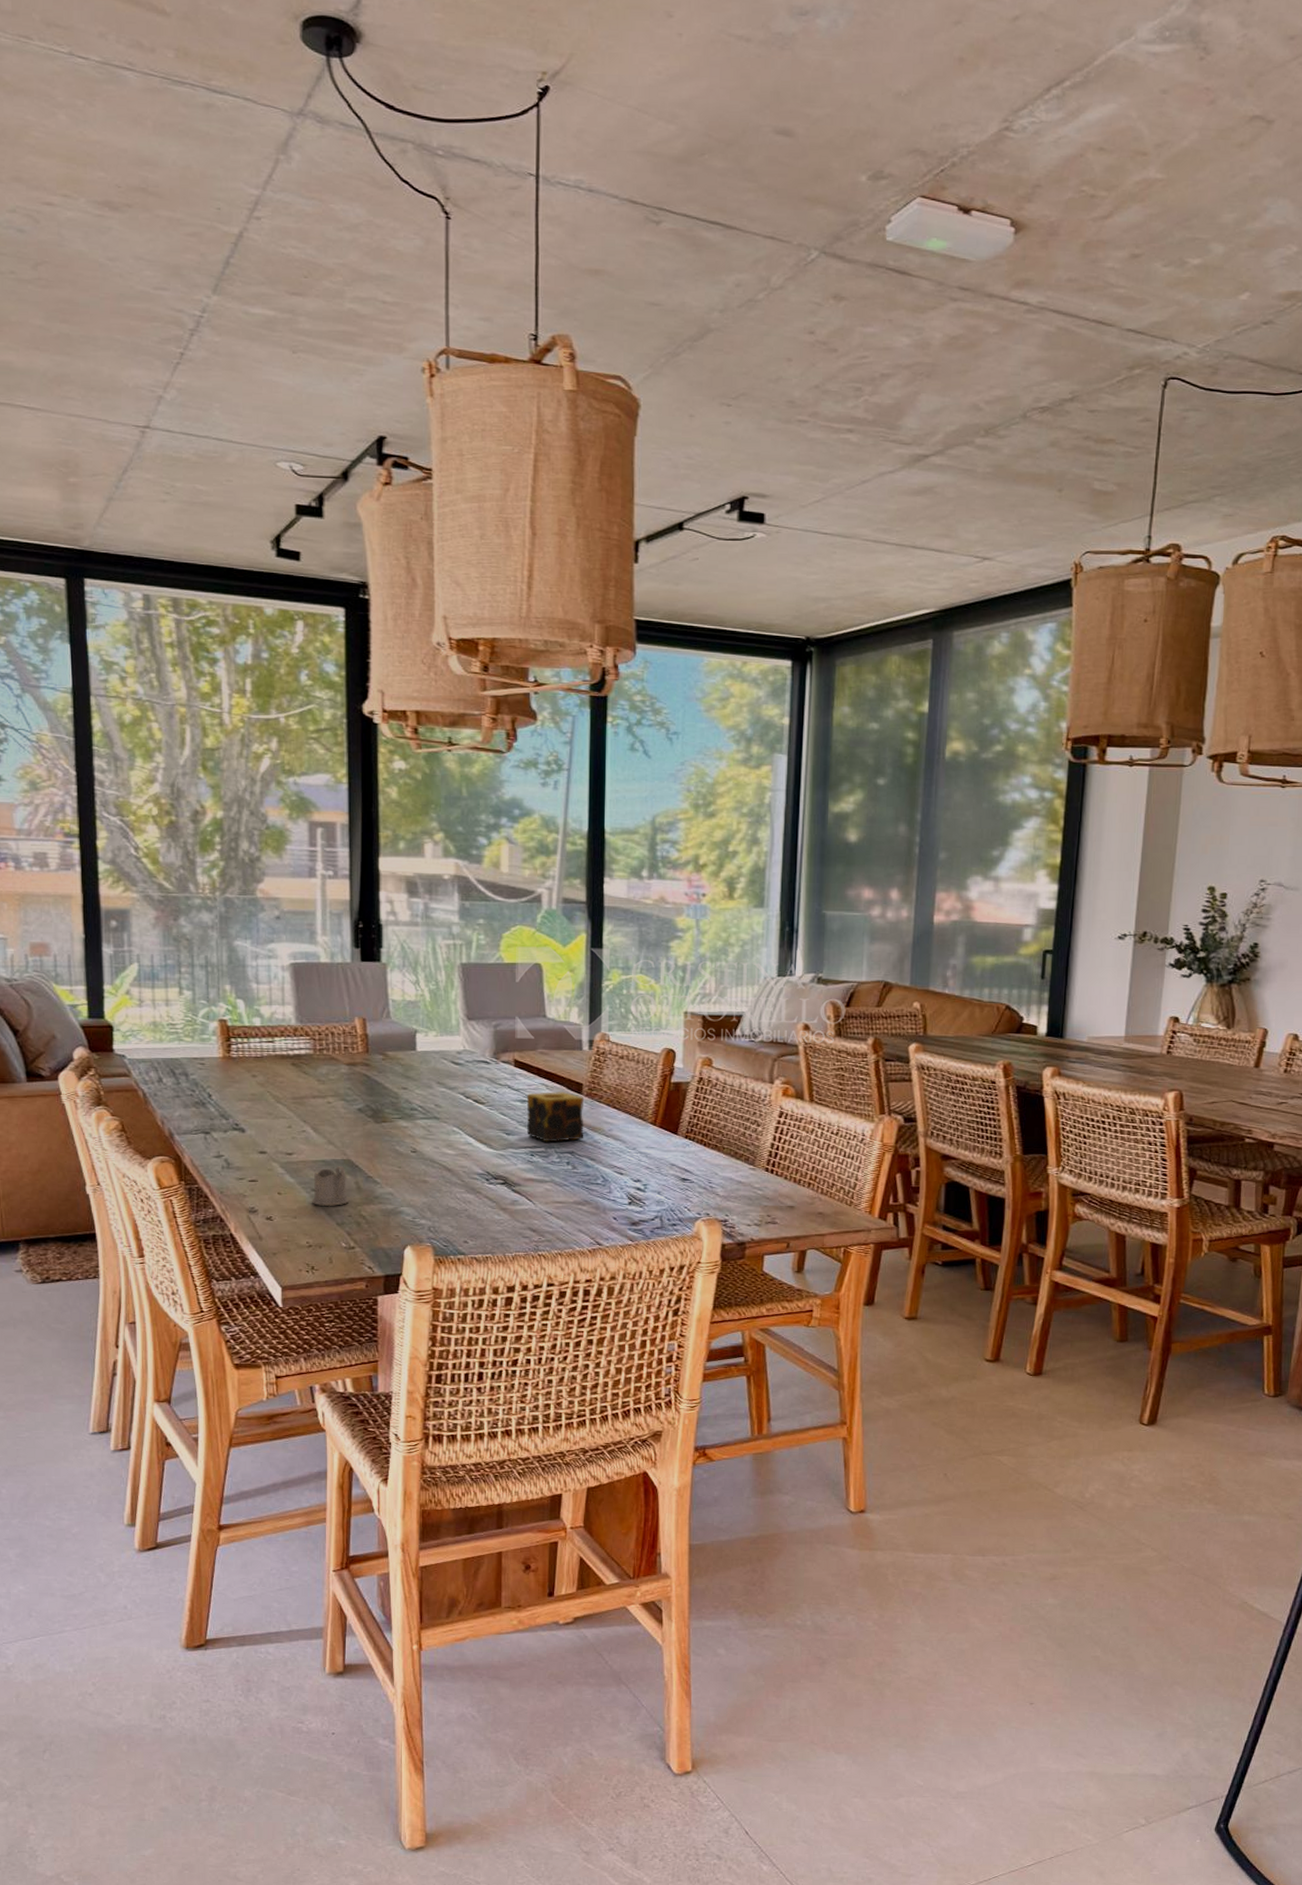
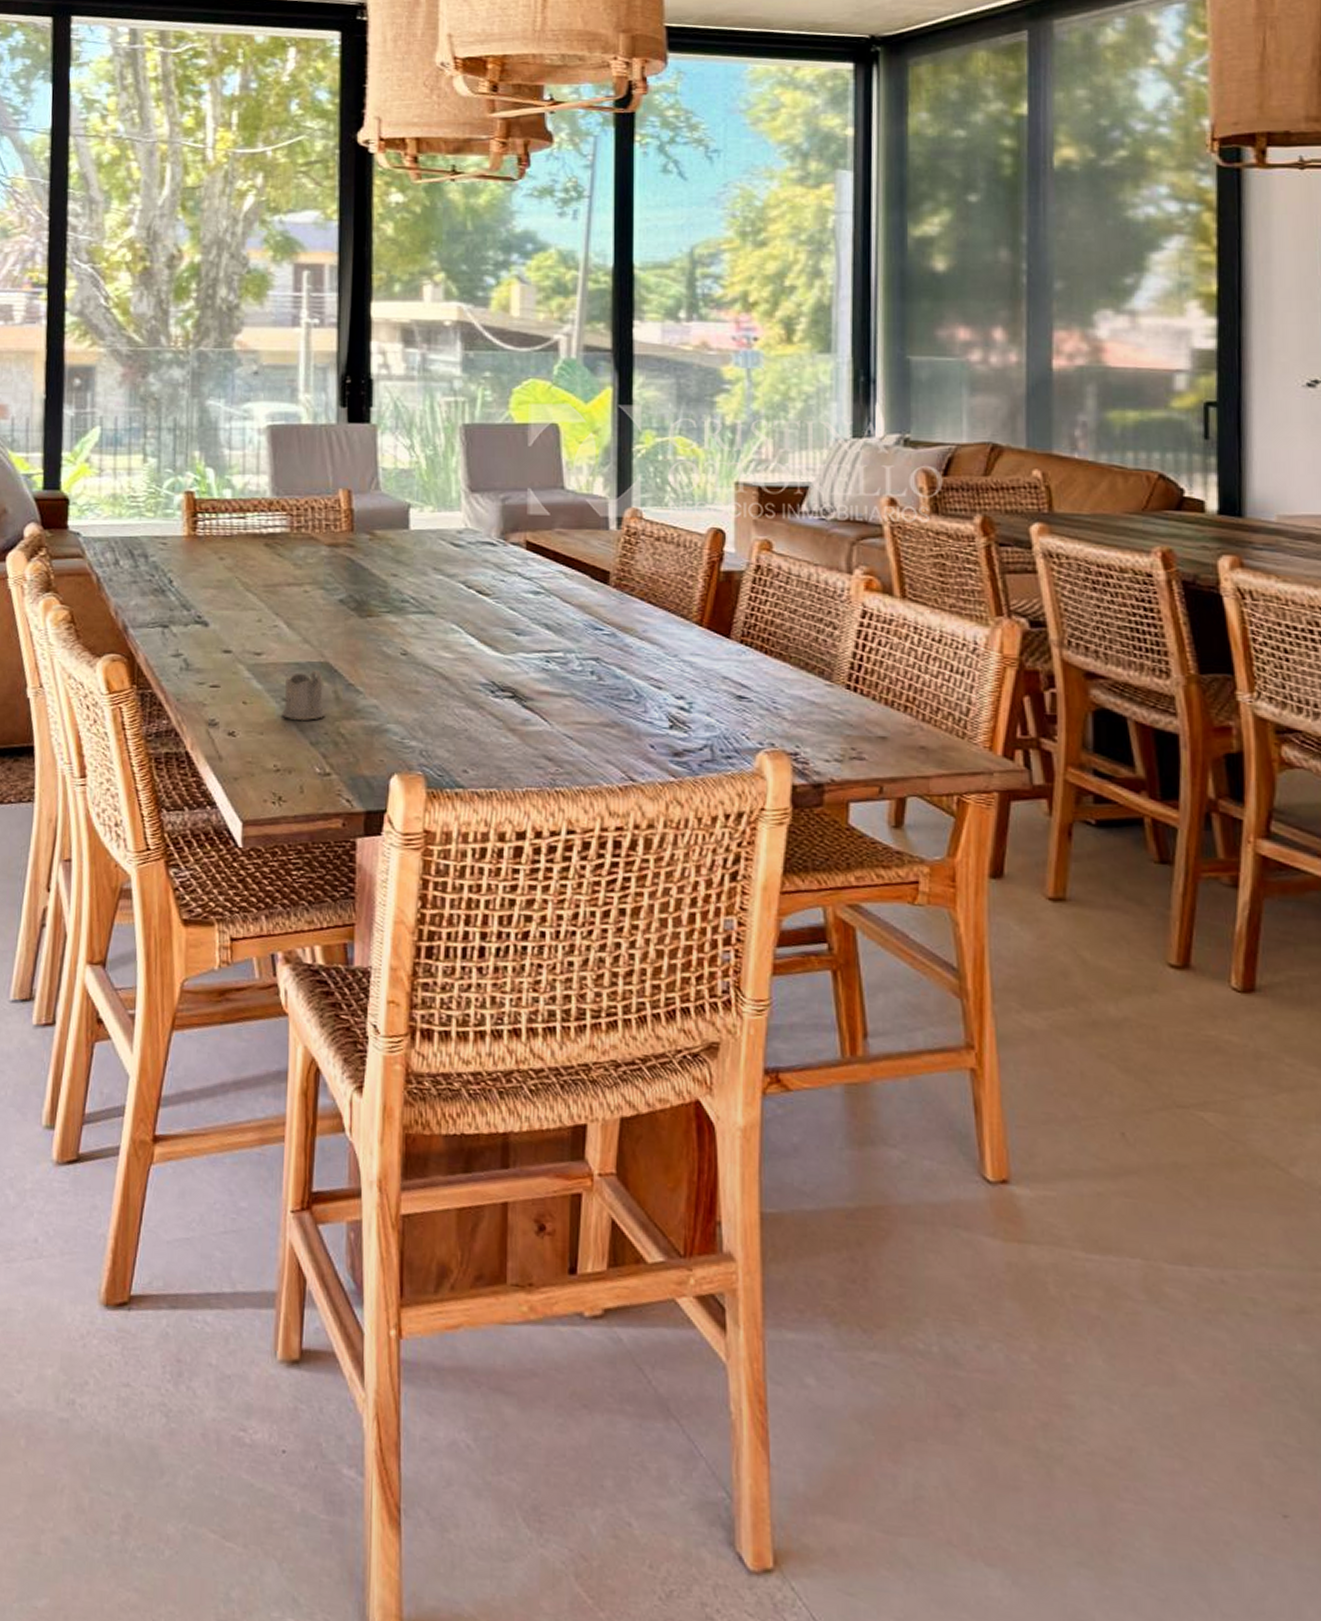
candle: present [526,1092,584,1143] -> none [540,581,612,646]

